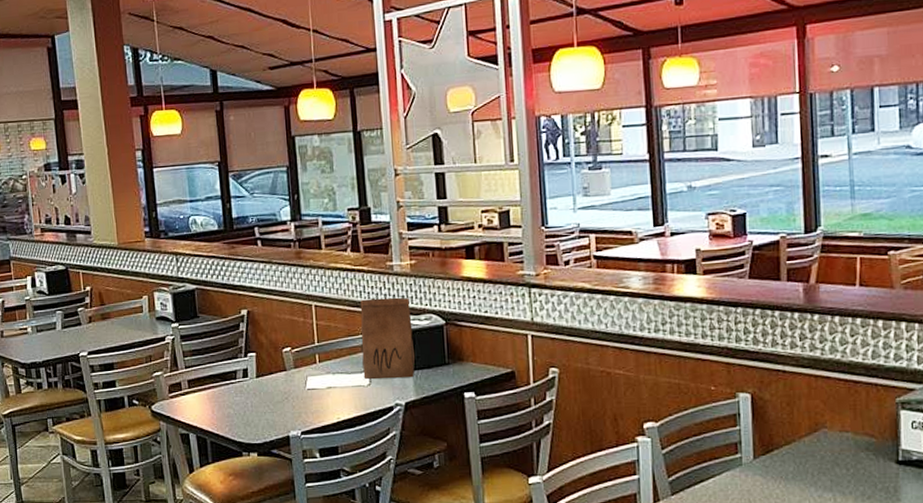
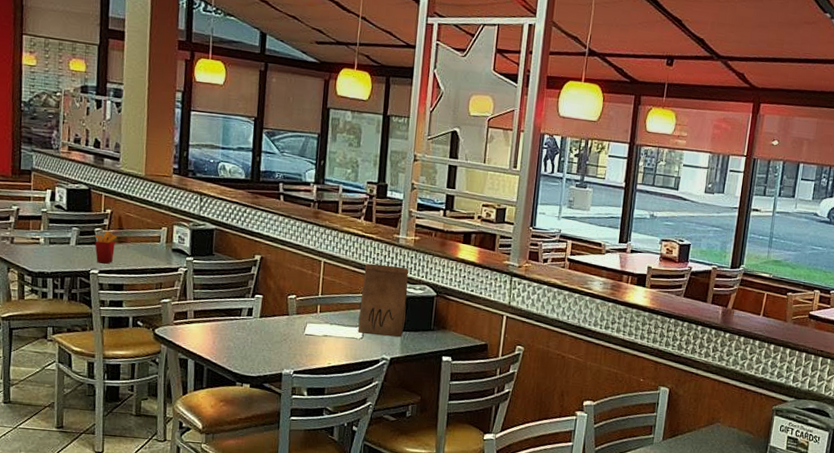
french fries: none [78,309,100,344] -> present [94,230,117,264]

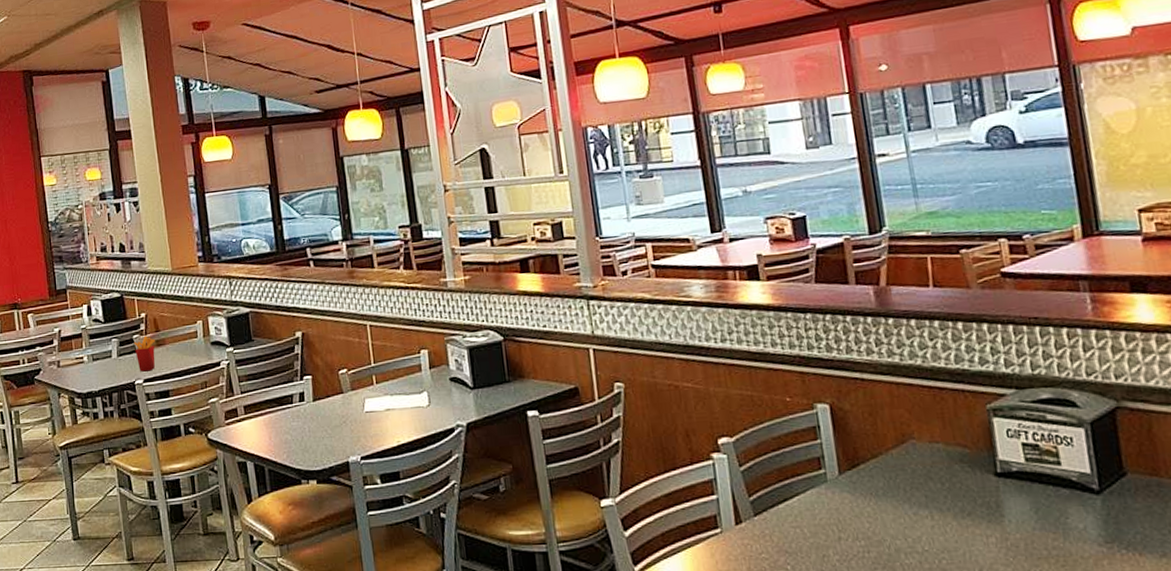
paper bag: present [357,263,409,338] -> none [415,314,475,399]

